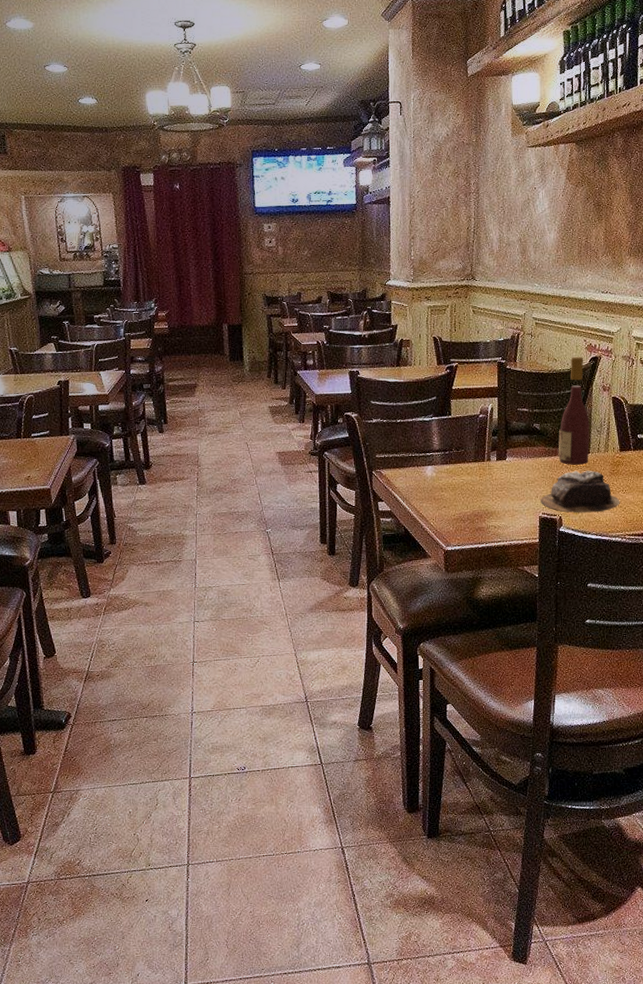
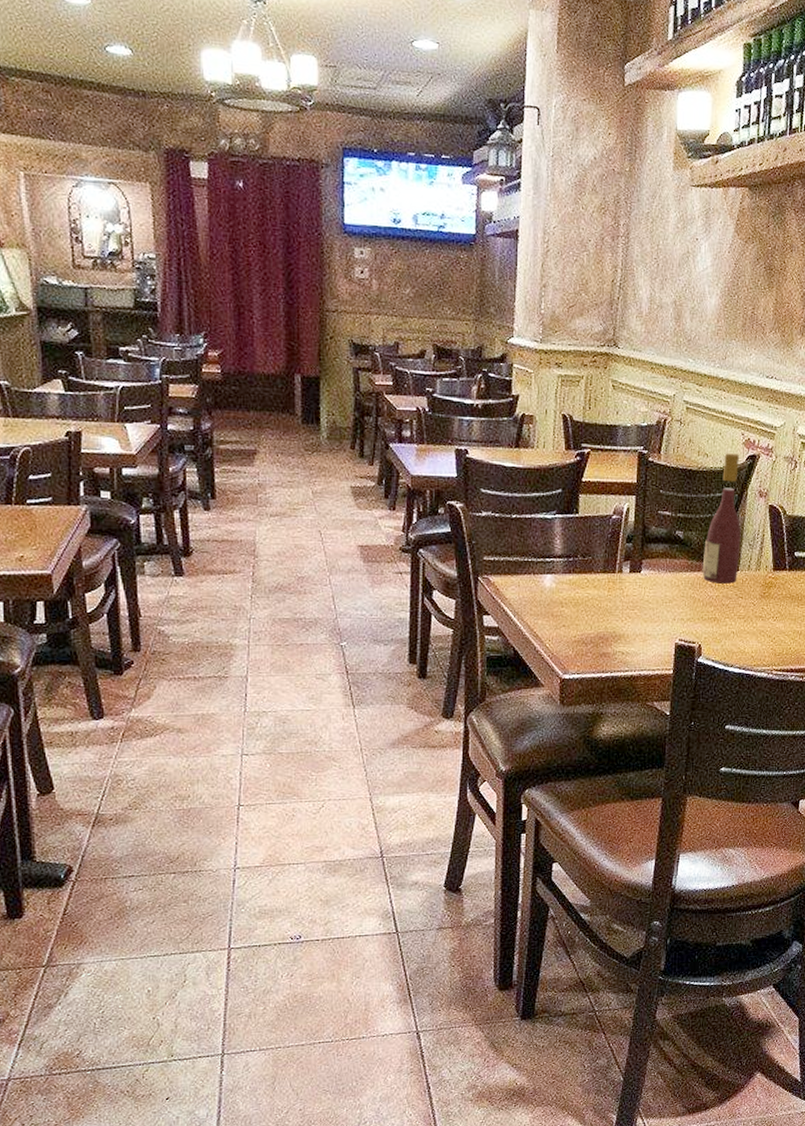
bread: present [540,470,620,513] -> none [678,590,769,642]

